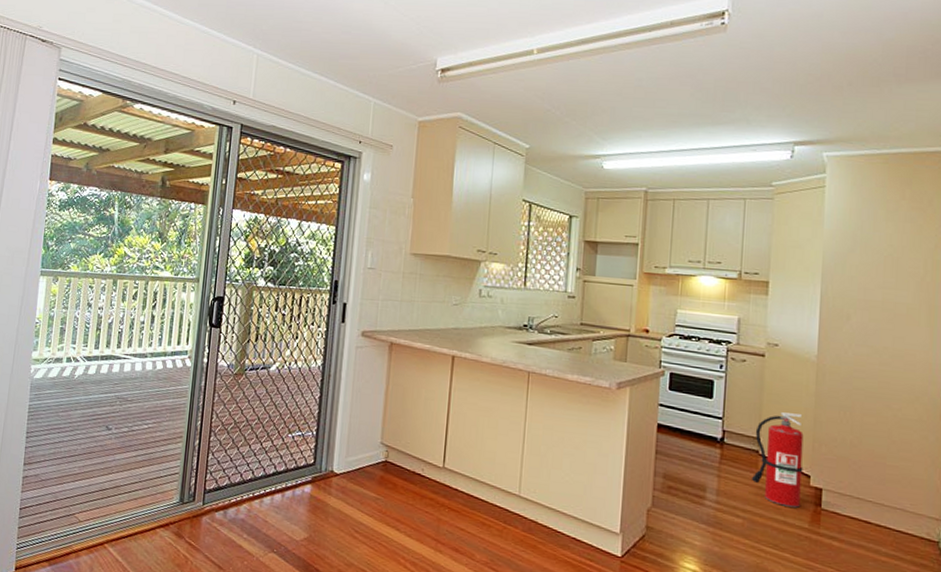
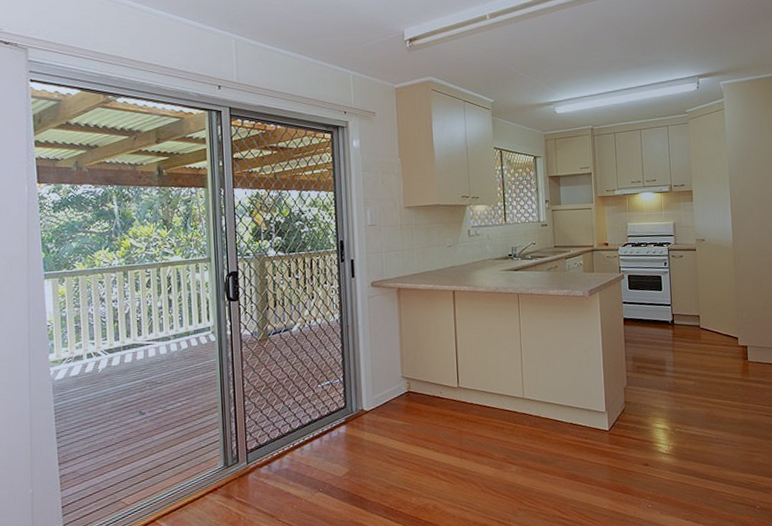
fire extinguisher: present [751,412,804,508] -> none [695,291,733,365]

